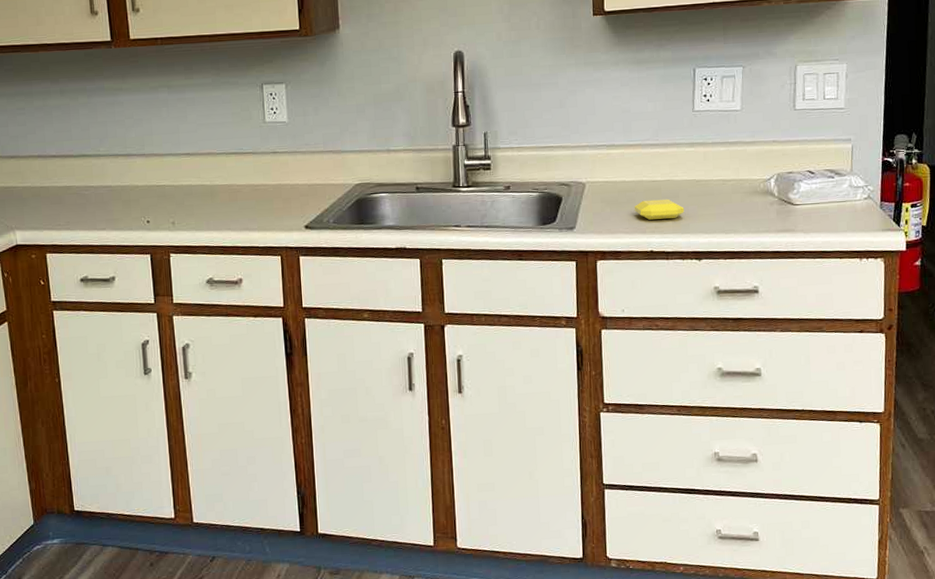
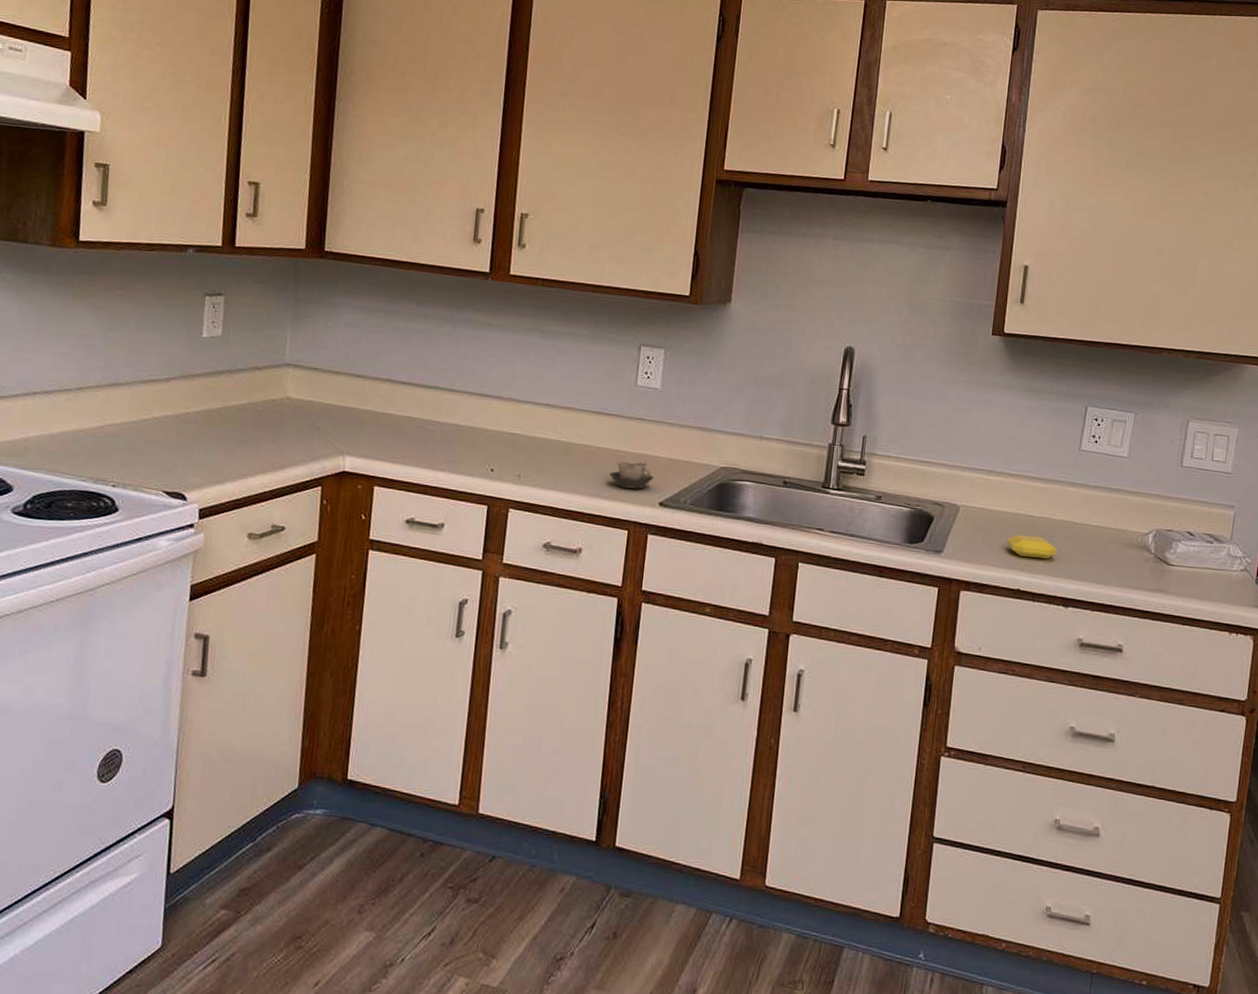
cup: none [255,191,296,218] -> present [609,460,654,489]

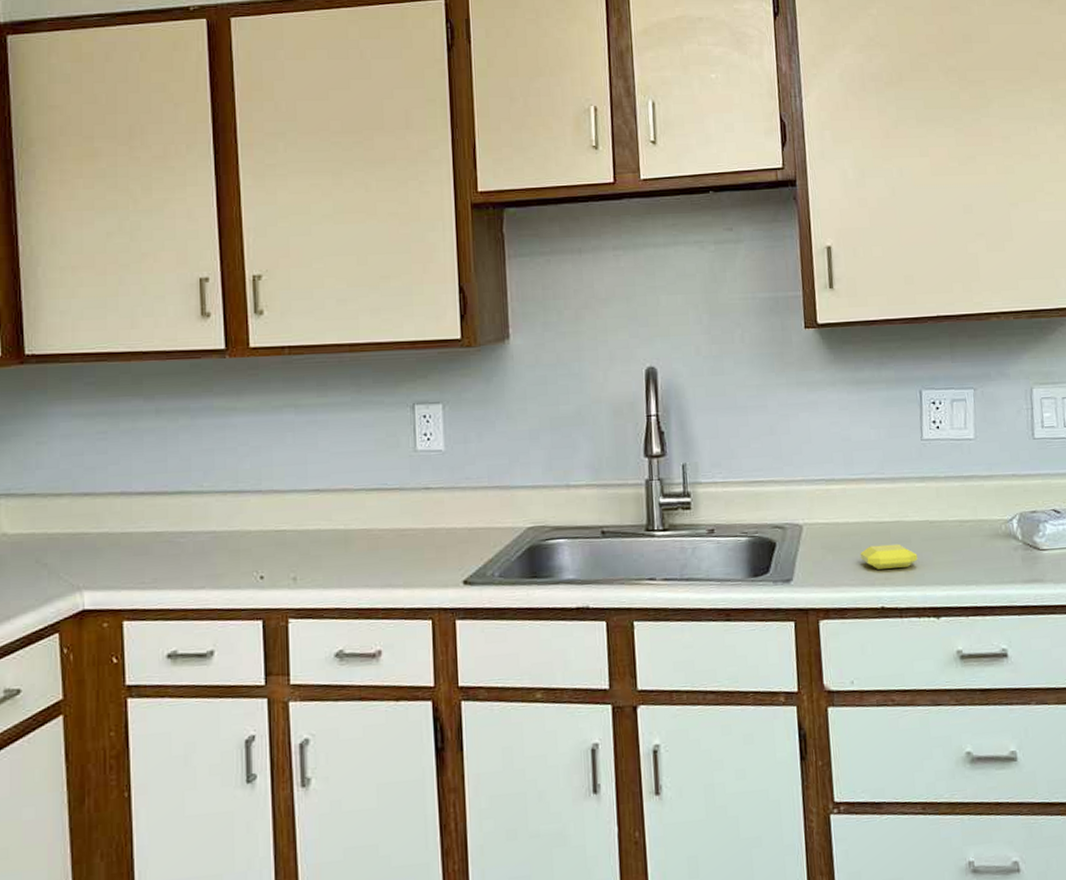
cup: present [609,460,654,489] -> none [400,537,453,572]

